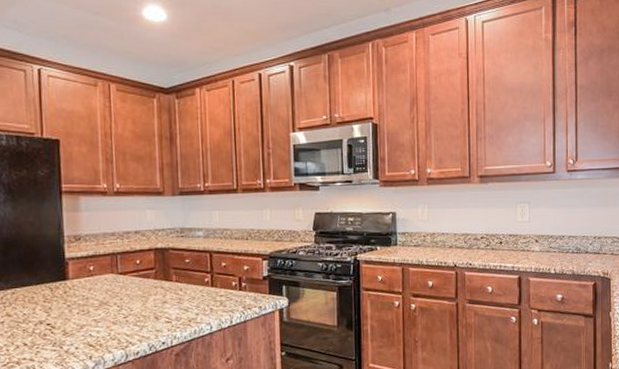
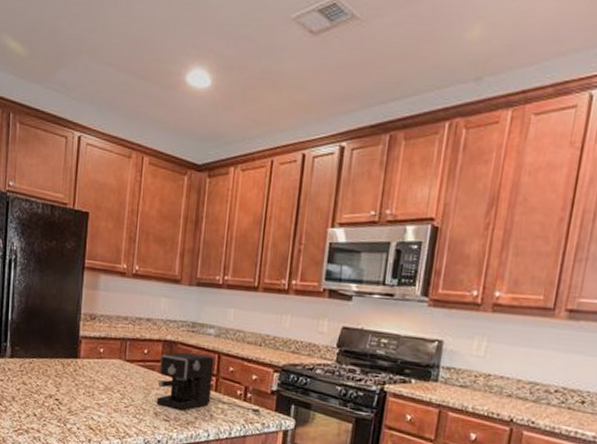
coffee maker: none [154,255,256,310] -> present [156,352,260,414]

